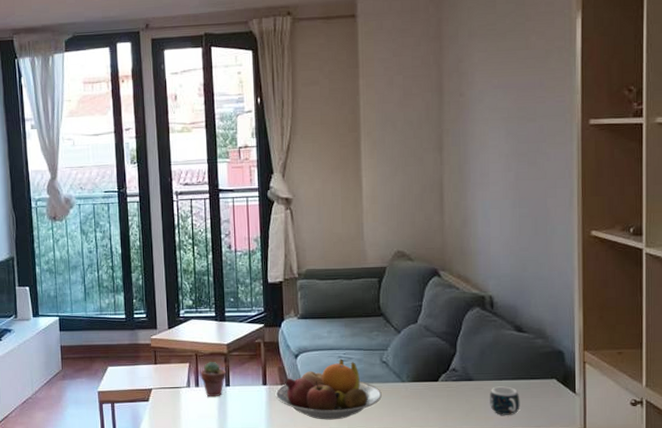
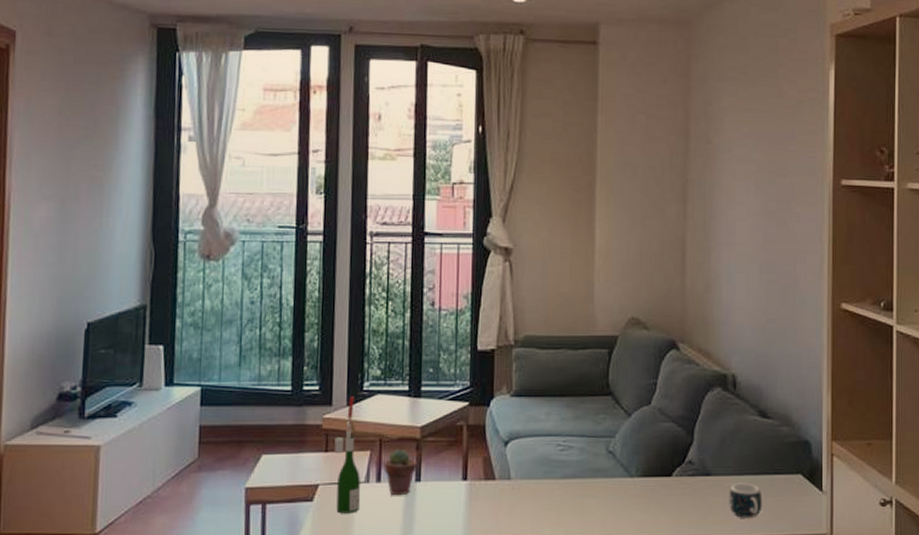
wine bottle: none [161,322,184,411] -> present [334,396,360,514]
fruit bowl: present [275,359,382,420] -> none [477,447,606,525]

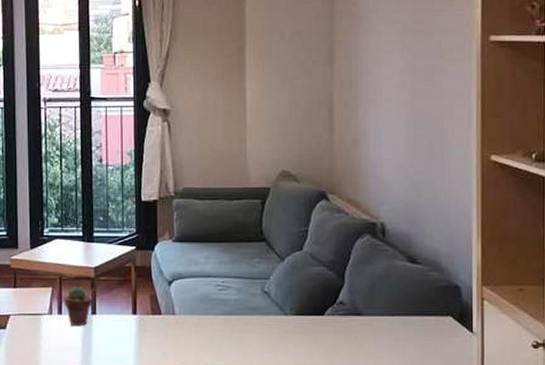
wine bottle: present [334,396,360,514] -> none [22,241,45,340]
mug: present [729,483,763,518] -> none [380,323,413,355]

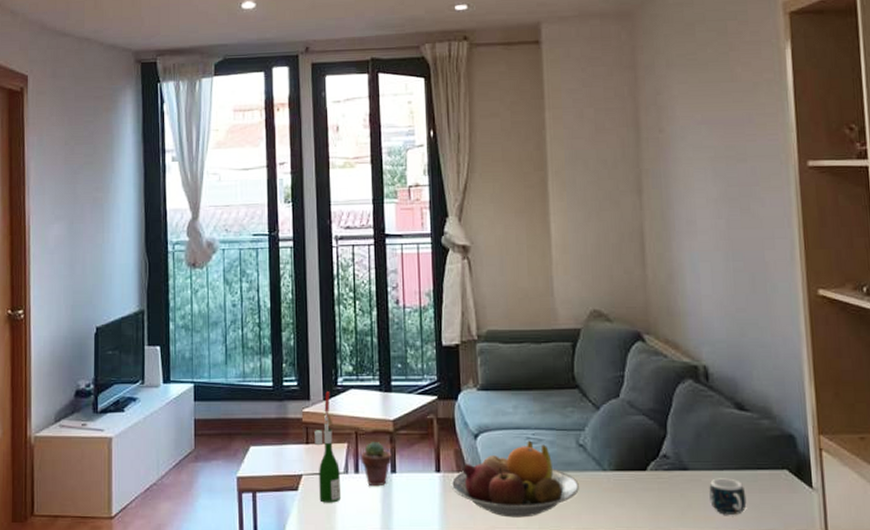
wine bottle: none [22,241,45,340] -> present [314,391,340,503]
fruit bowl: none [146,287,262,355] -> present [451,440,579,518]
mug: none [380,323,413,355] -> present [709,478,747,515]

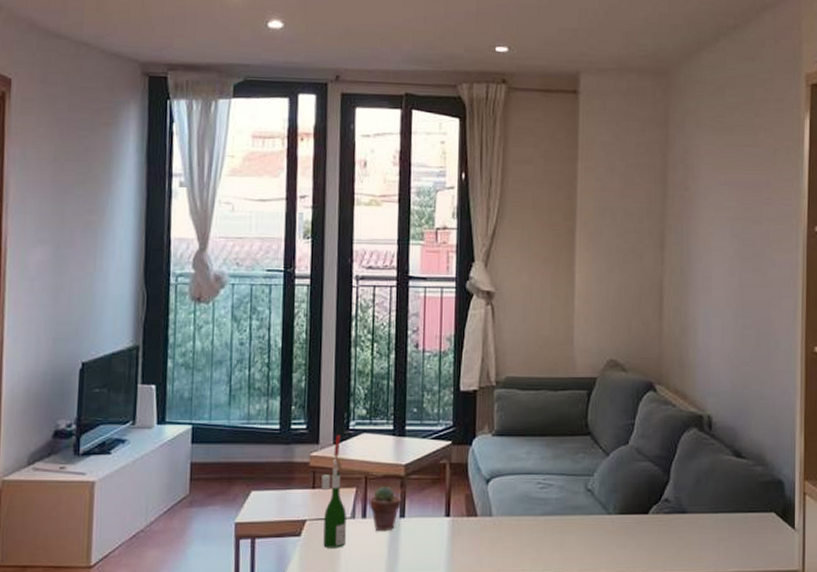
fruit bowl: present [451,440,579,518] -> none [459,485,584,560]
mug: present [709,478,747,515] -> none [704,520,737,554]

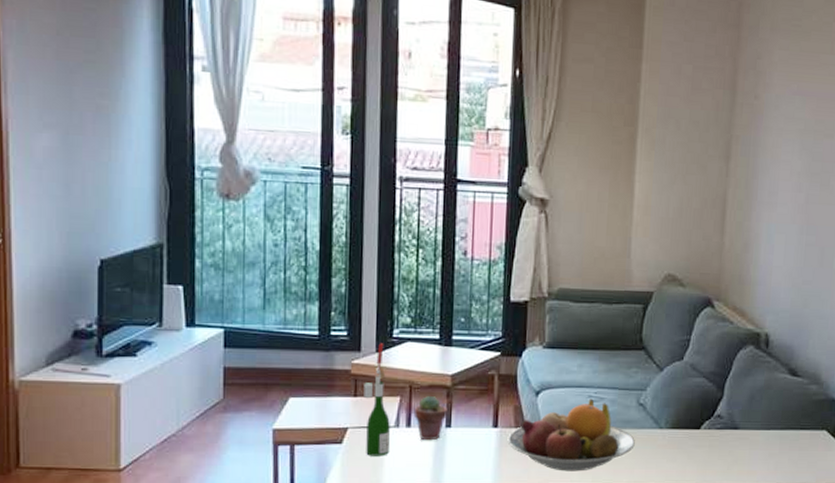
fruit bowl: none [459,485,584,560] -> present [507,399,635,472]

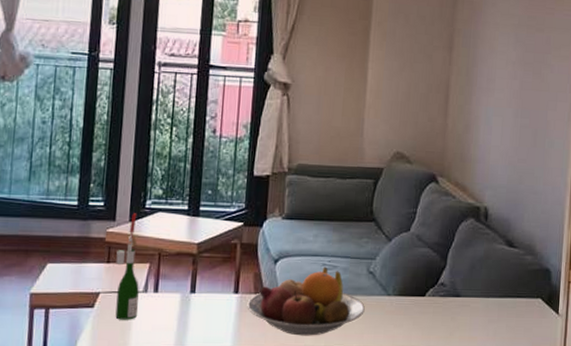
potted succulent: present [415,395,448,441] -> none [162,262,193,306]

